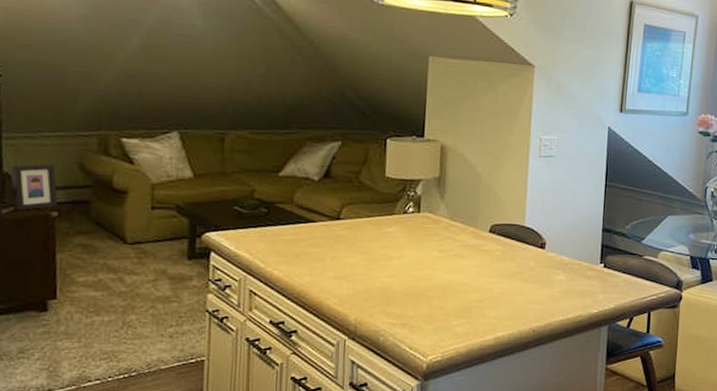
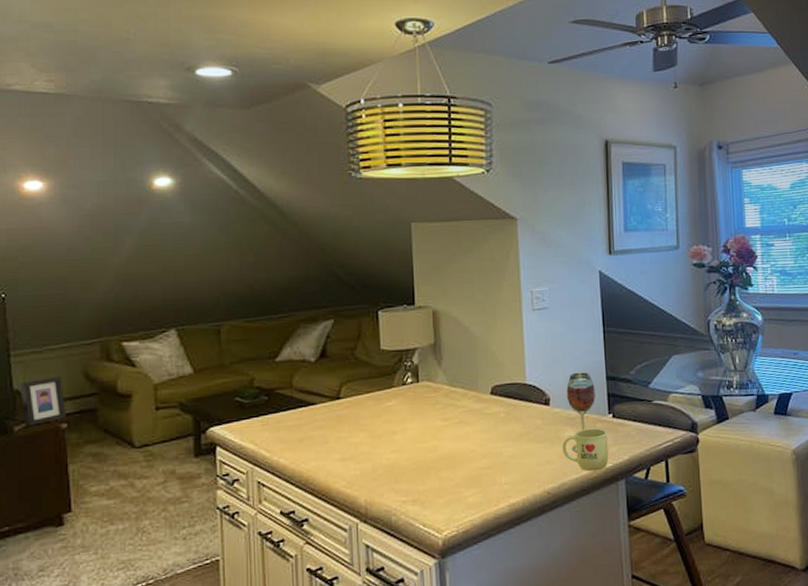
mug: none [552,275,597,315] -> present [562,428,609,472]
wineglass: none [561,221,590,295] -> present [566,372,595,451]

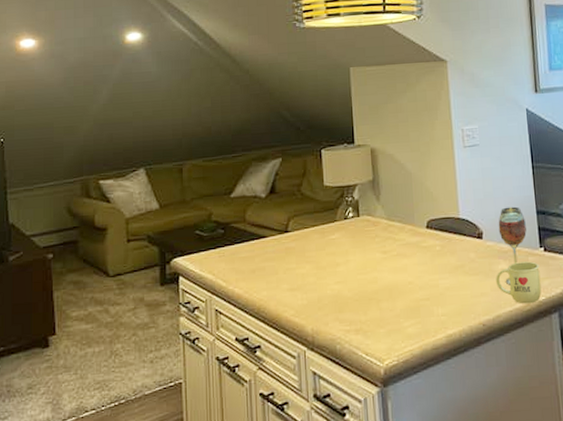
picture frame: present [20,377,67,428] -> none [14,212,53,258]

